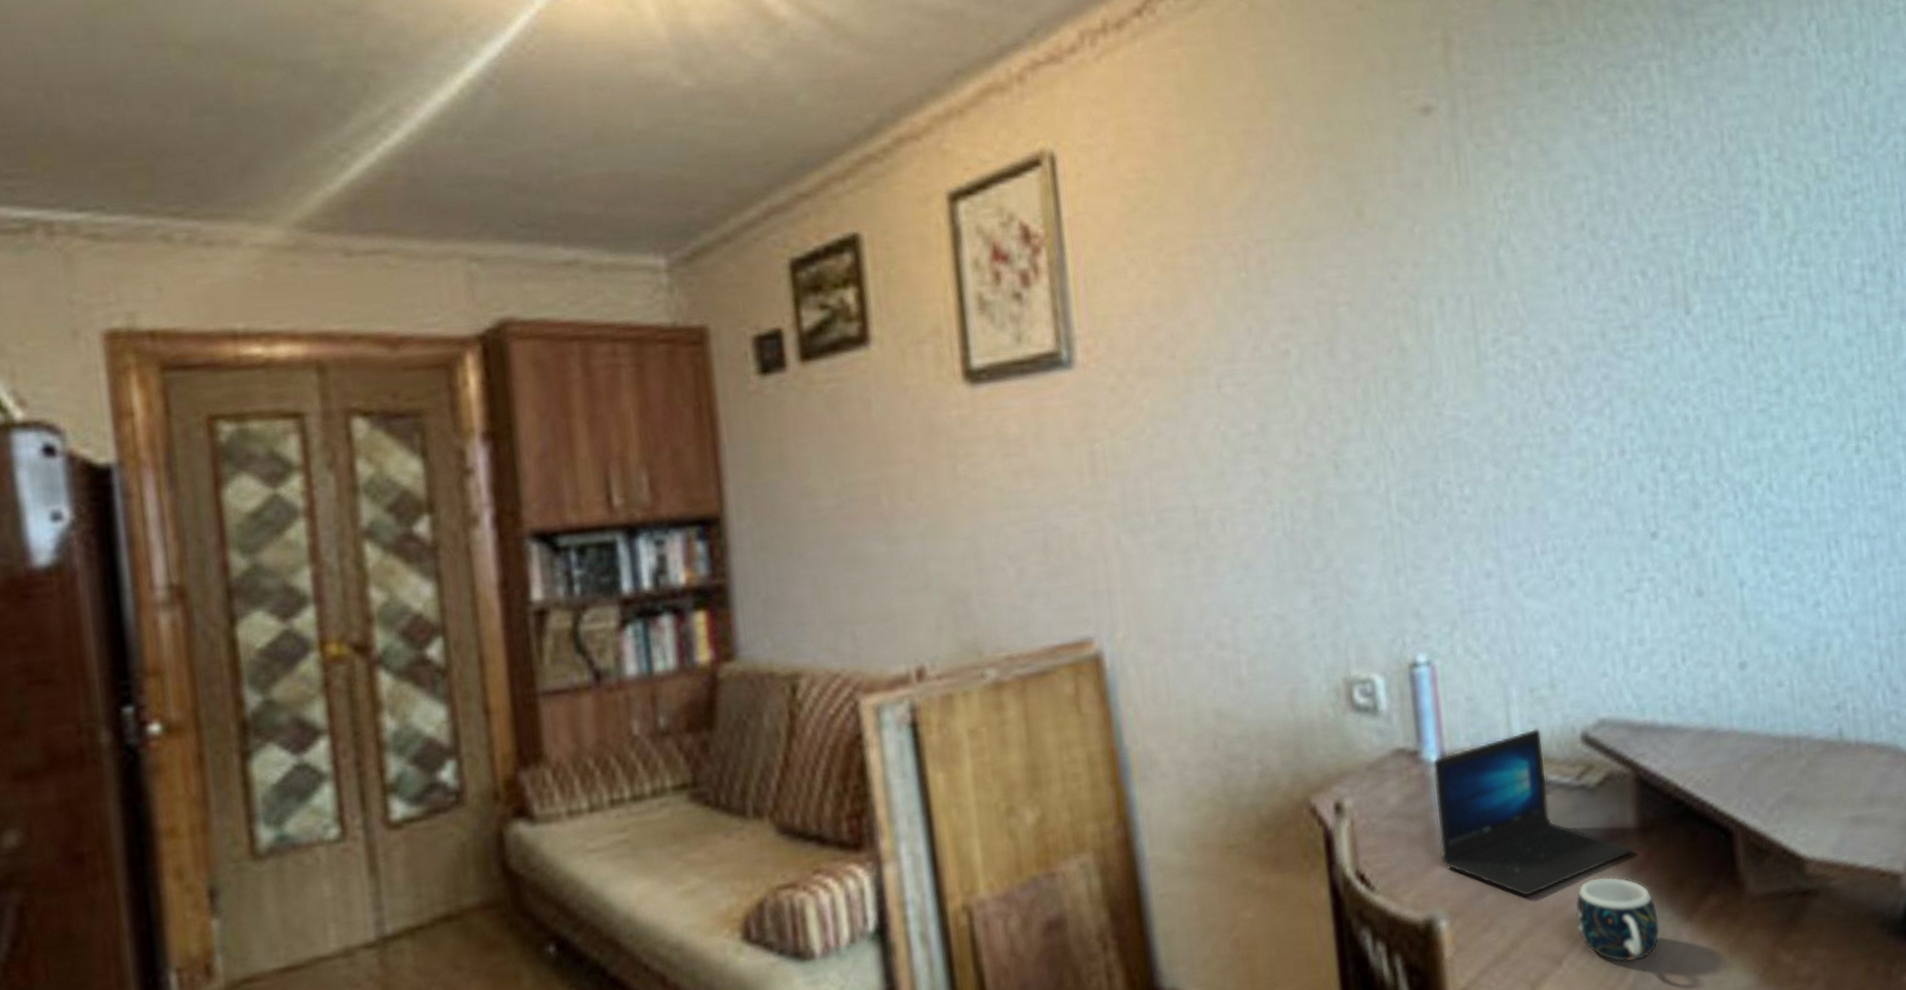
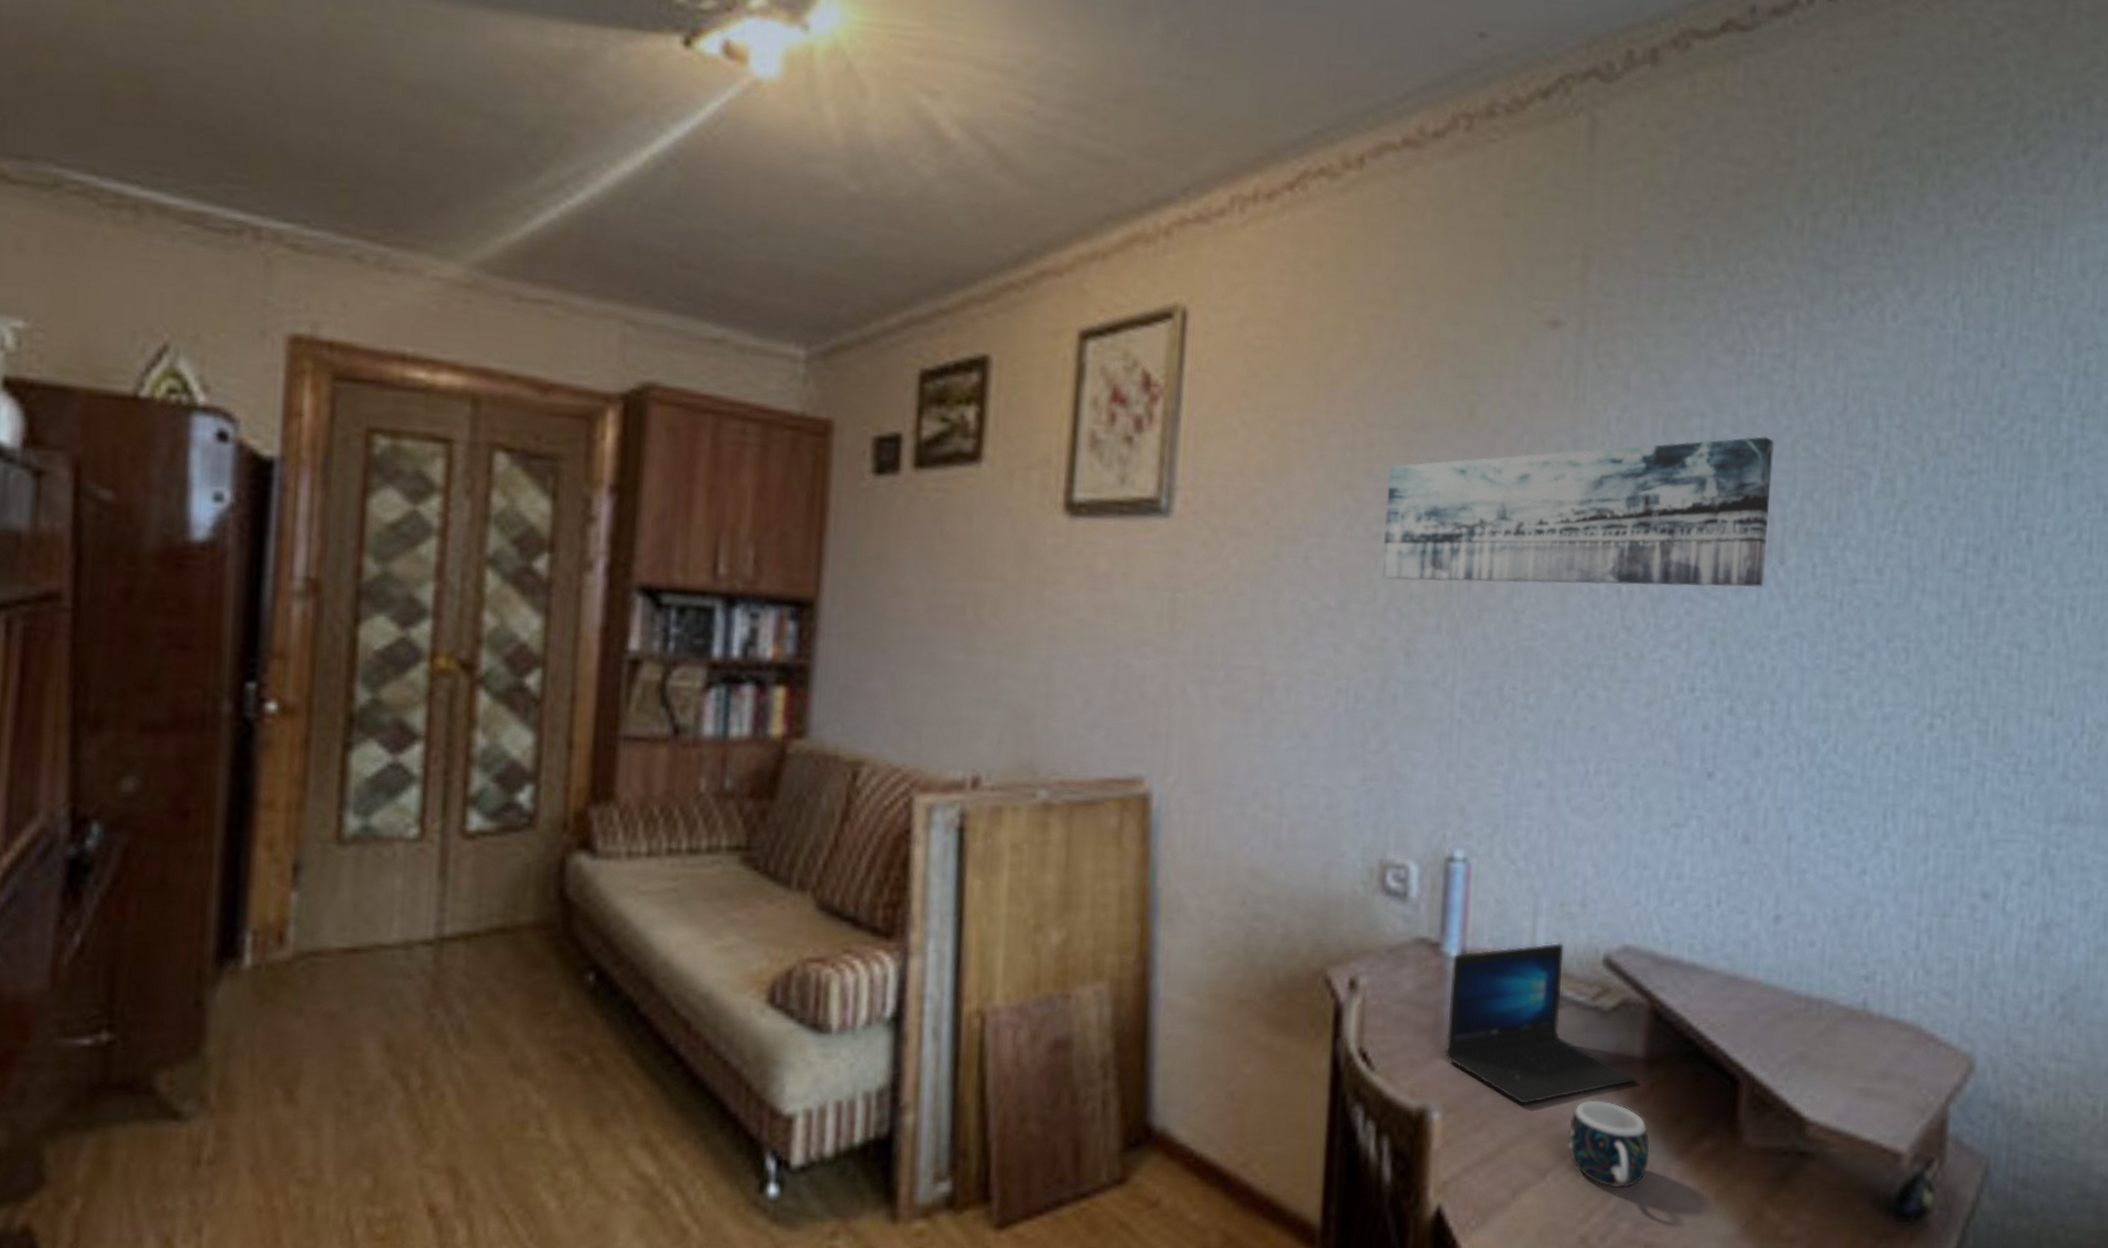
wall art: none [1287,190,1674,395] -> present [1382,437,1775,588]

